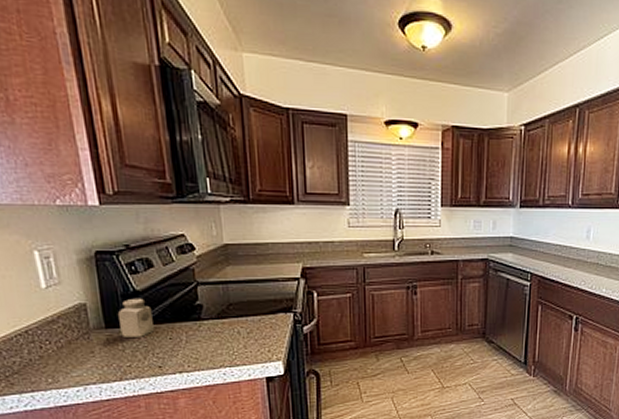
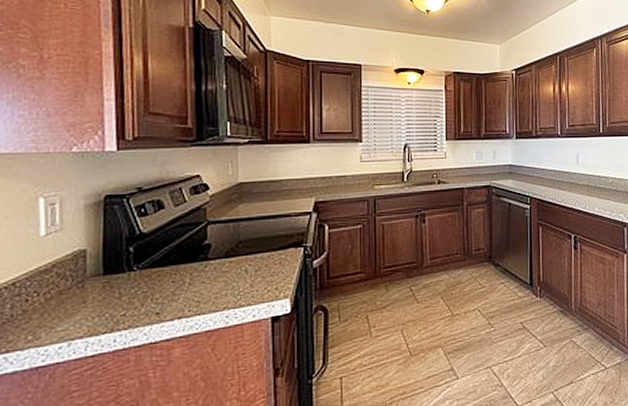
salt shaker: present [118,298,154,337] -> none [119,240,157,284]

